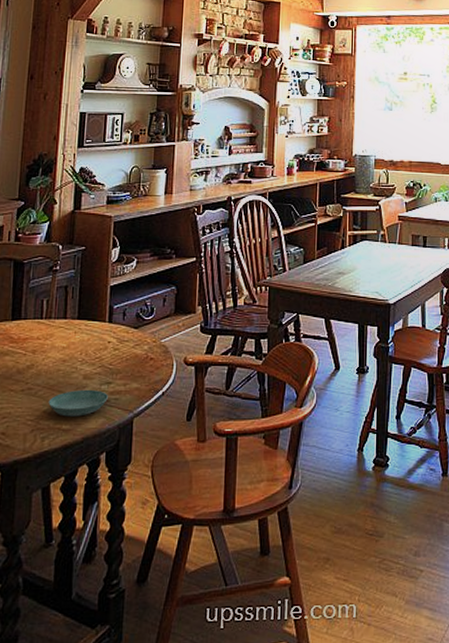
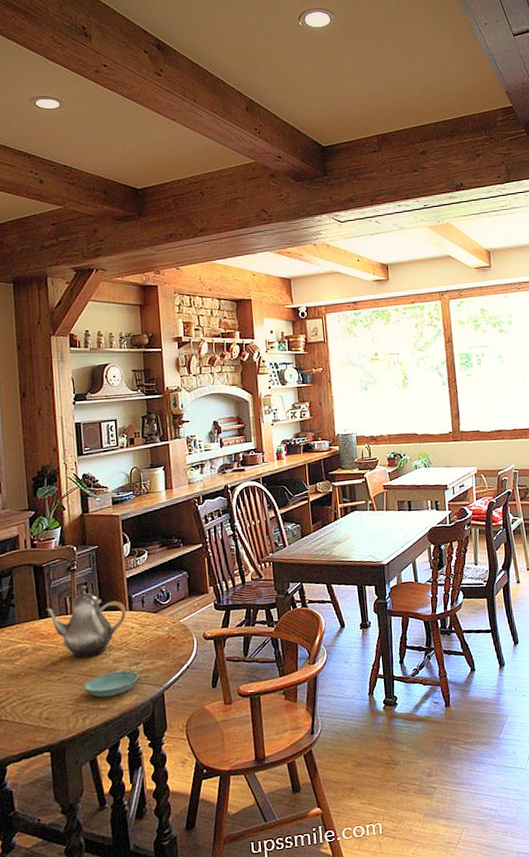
teapot: none [20,288,106,370] -> present [46,585,127,659]

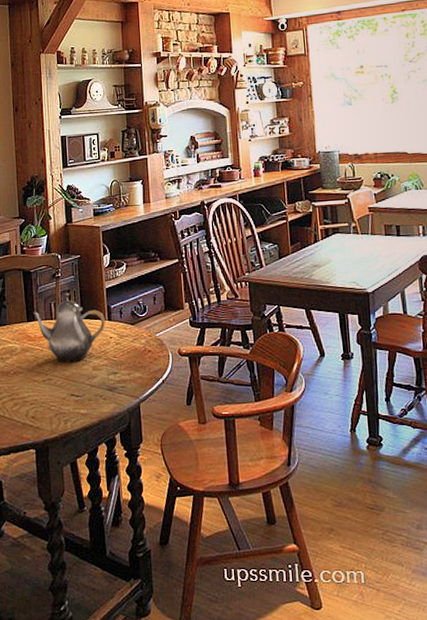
saucer: present [84,671,138,698] -> none [66,379,116,403]

